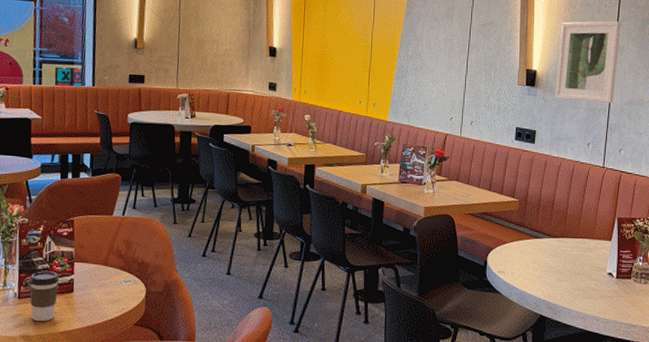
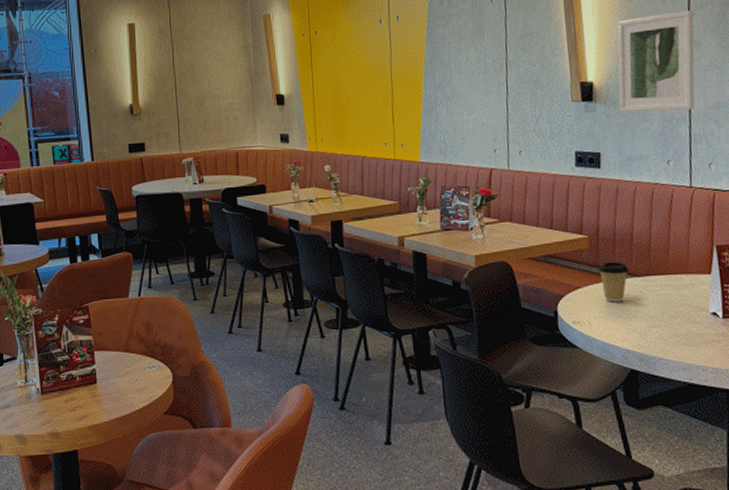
coffee cup: present [29,271,59,322] -> none [50,363,81,417]
coffee cup: none [523,223,548,258] -> present [598,262,629,302]

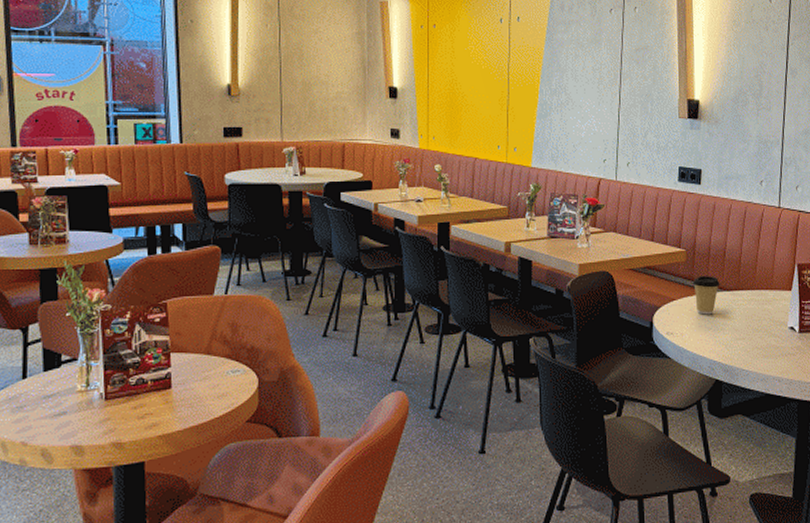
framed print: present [617,10,695,112] -> none [721,39,792,135]

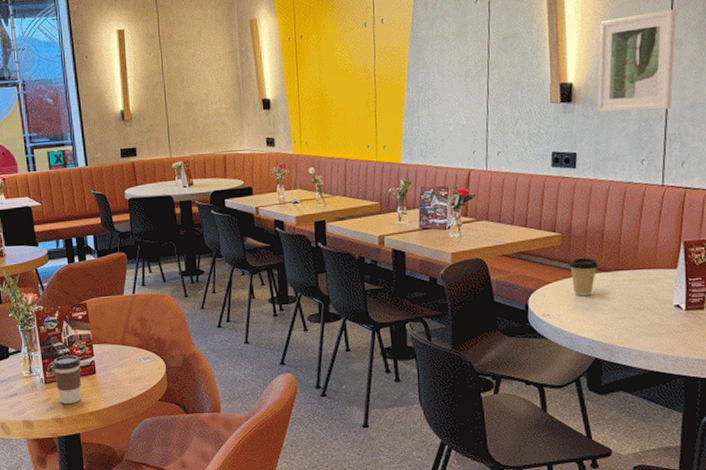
coffee cup: none [117,365,154,426] -> present [53,355,82,405]
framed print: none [721,39,792,135] -> present [597,9,676,113]

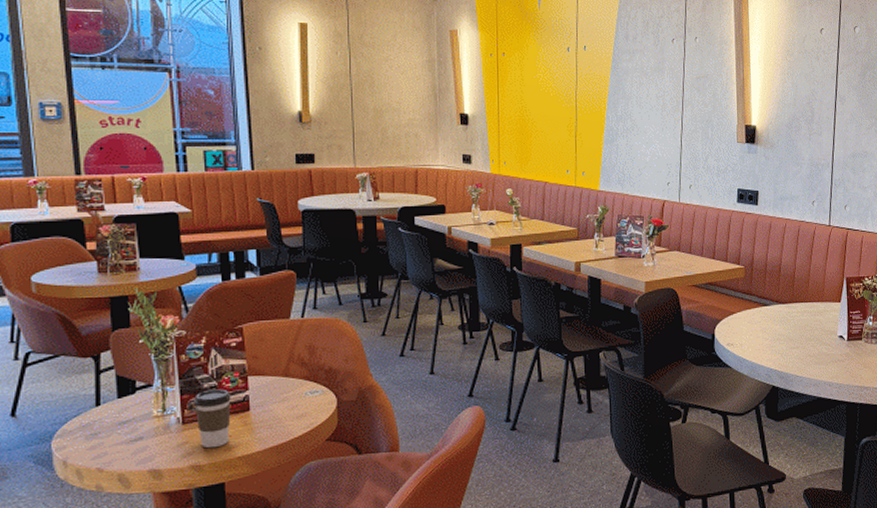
coffee cup: present [568,258,599,296] -> none [750,290,776,327]
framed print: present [597,9,676,113] -> none [776,69,841,158]

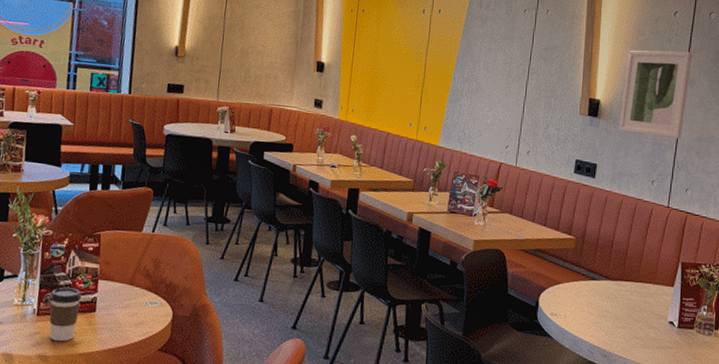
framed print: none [776,69,841,158] -> present [619,50,692,140]

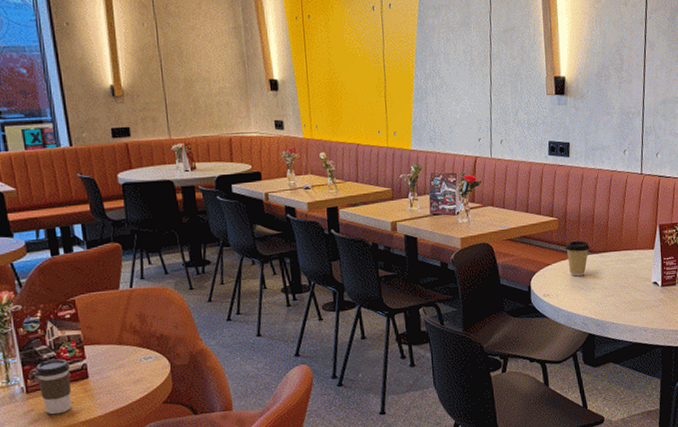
coffee cup: none [579,263,606,301] -> present [565,241,590,277]
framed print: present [619,50,692,140] -> none [586,14,650,106]

